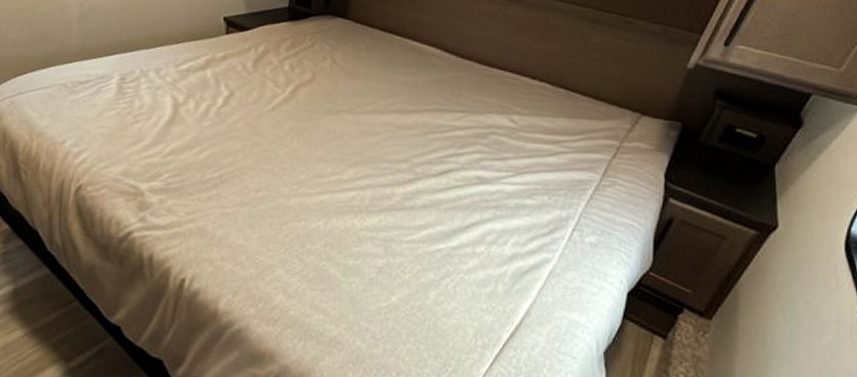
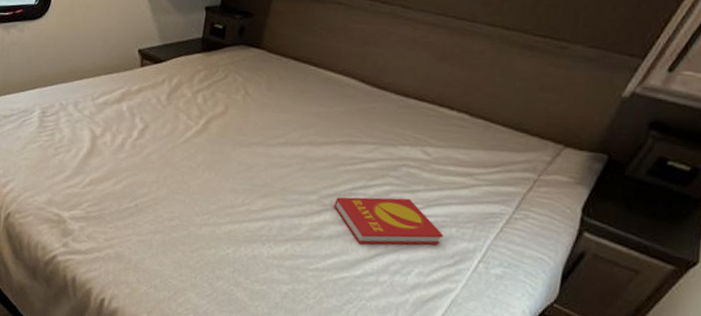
book: none [426,165,536,214] -> present [334,197,444,245]

